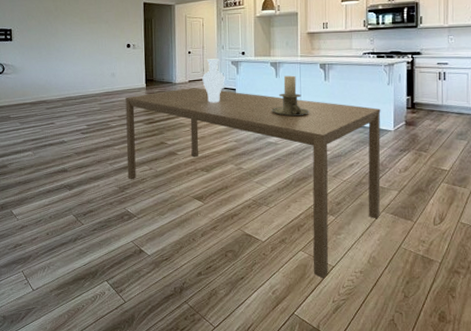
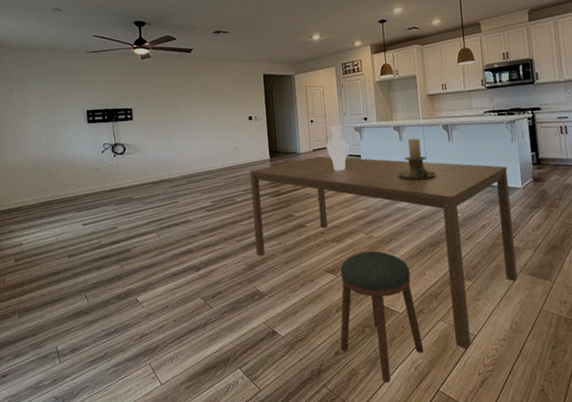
stool: none [203,181,283,303] -> present [340,250,424,383]

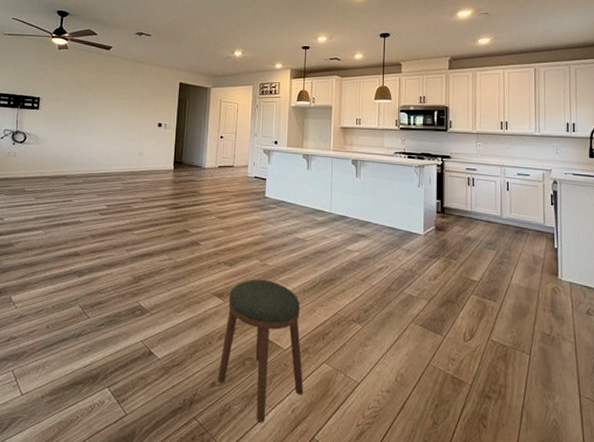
dining table: present [250,156,518,350] -> none [144,174,411,397]
vase: present [326,125,349,171] -> none [232,145,256,192]
candle holder: present [398,138,436,180] -> none [301,169,339,213]

